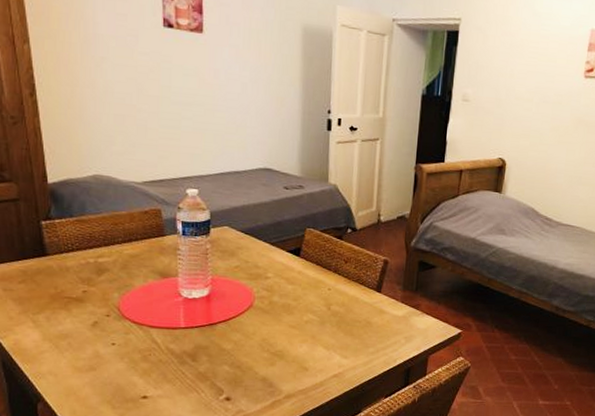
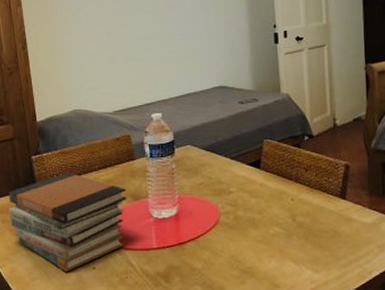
book stack: none [12,242,154,347] -> present [9,172,127,272]

